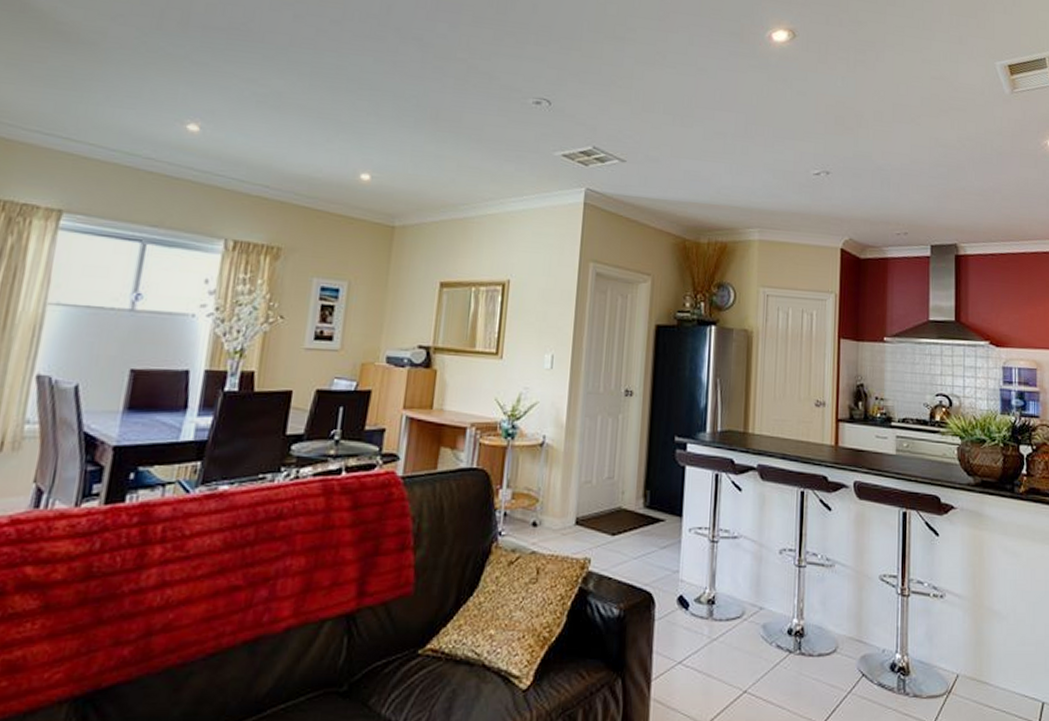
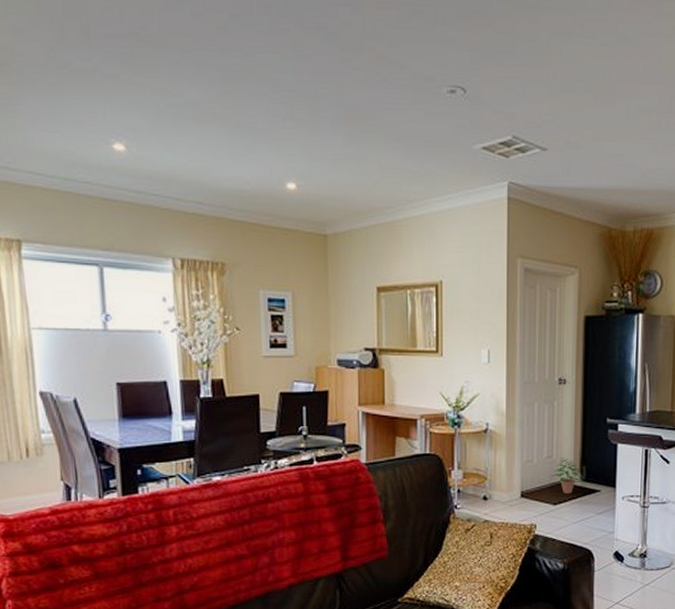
potted plant: none [610,479,648,522] -> present [550,458,584,494]

